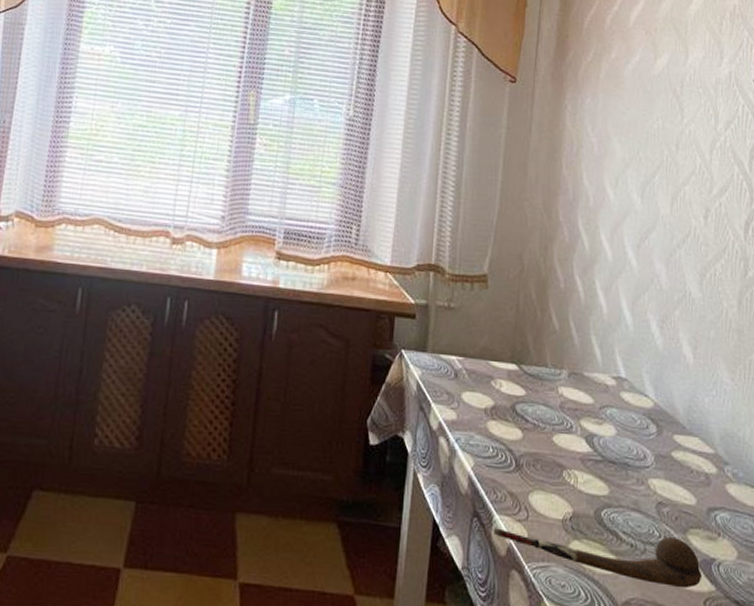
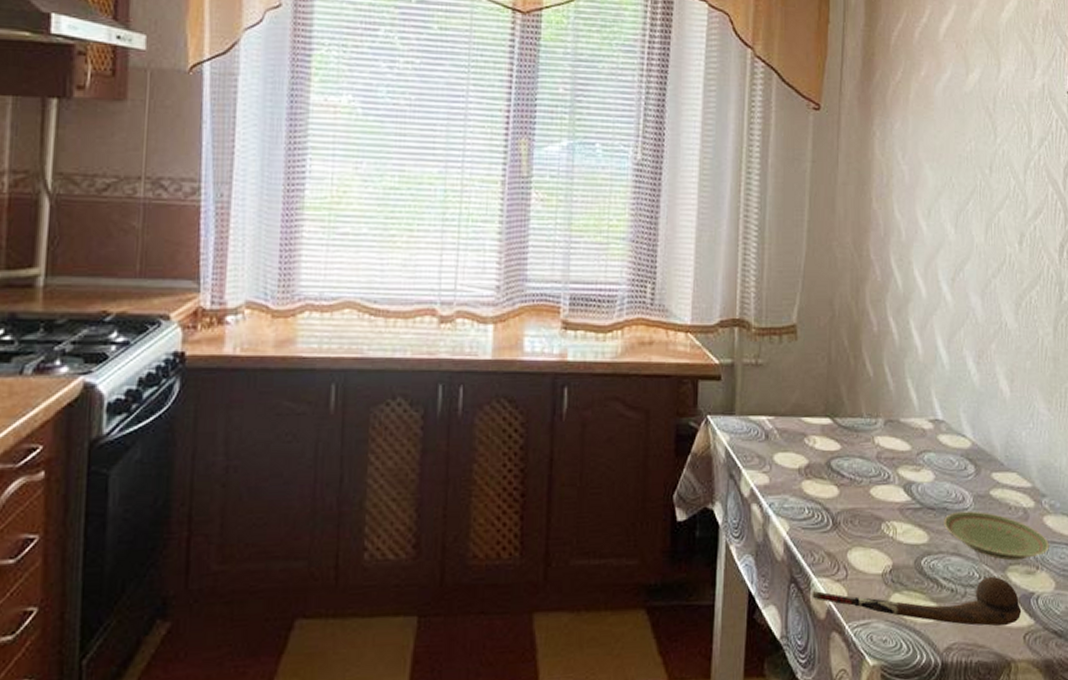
plate: none [625,468,731,525] -> present [944,511,1049,561]

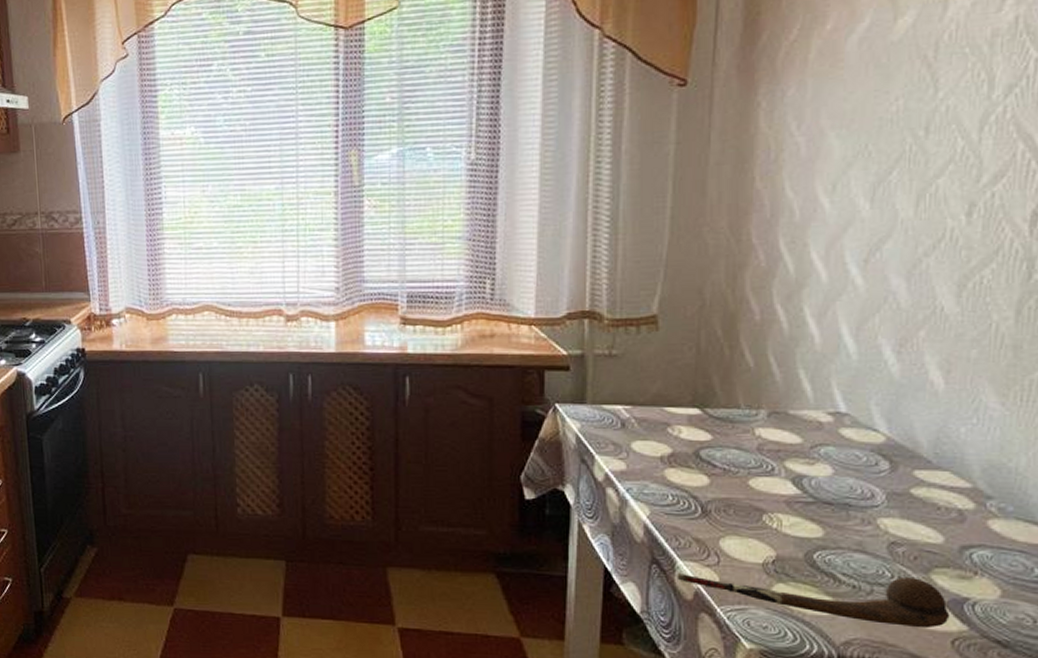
plate: present [944,511,1049,561] -> none [845,508,994,564]

